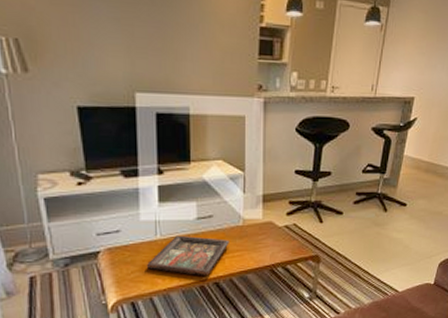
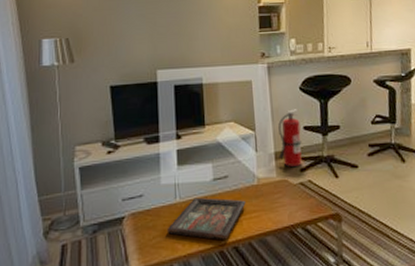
fire extinguisher: none [266,151,292,209] -> present [278,109,302,167]

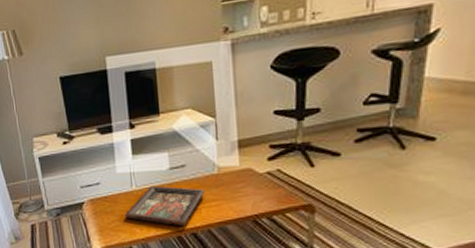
fire extinguisher: present [278,109,302,167] -> none [242,91,271,155]

